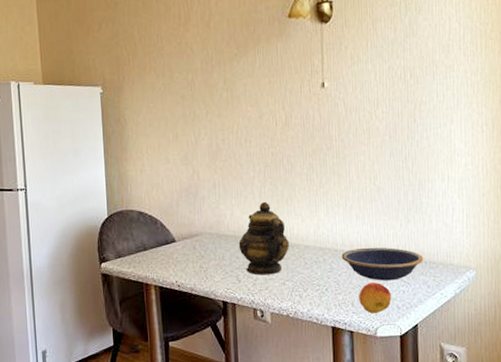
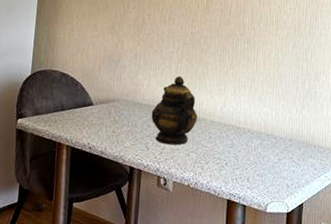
bowl: present [341,247,424,281] -> none [242,127,314,161]
fruit: present [359,282,392,314] -> none [254,161,283,191]

